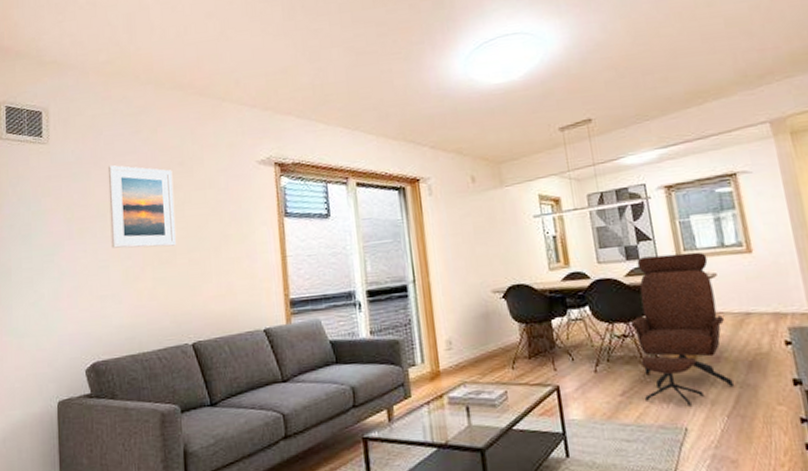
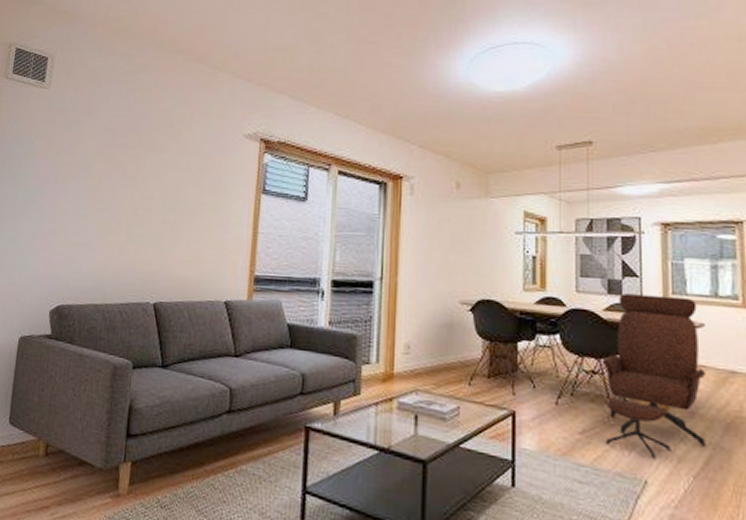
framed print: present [107,164,177,248] -> none [92,117,161,205]

